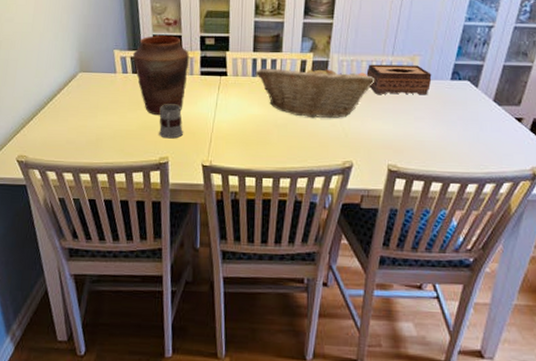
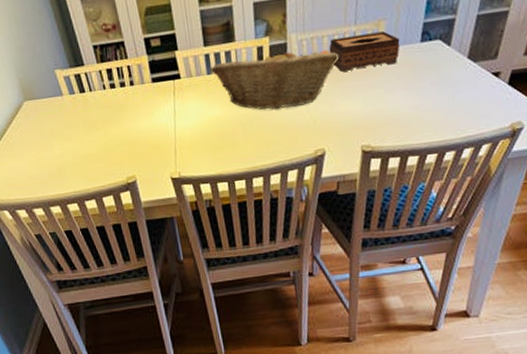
vase: present [133,35,189,116] -> none [76,43,140,135]
mug: present [159,104,184,139] -> none [116,119,147,157]

